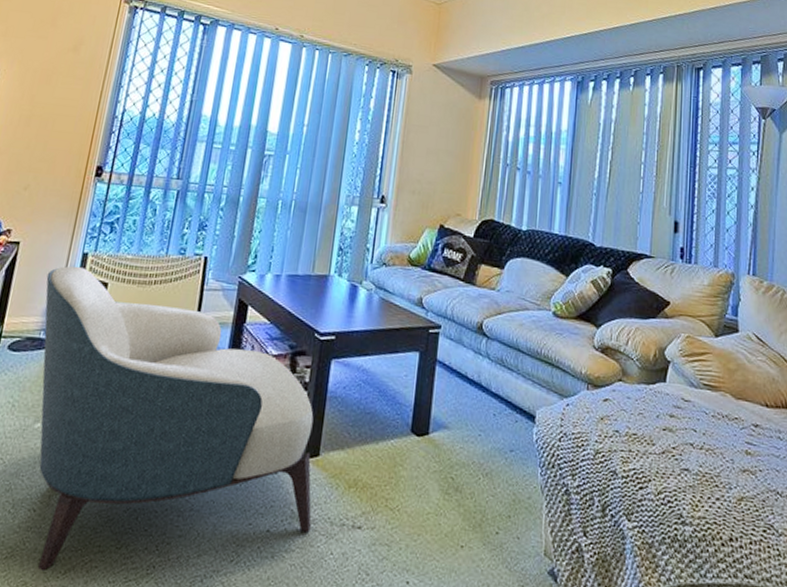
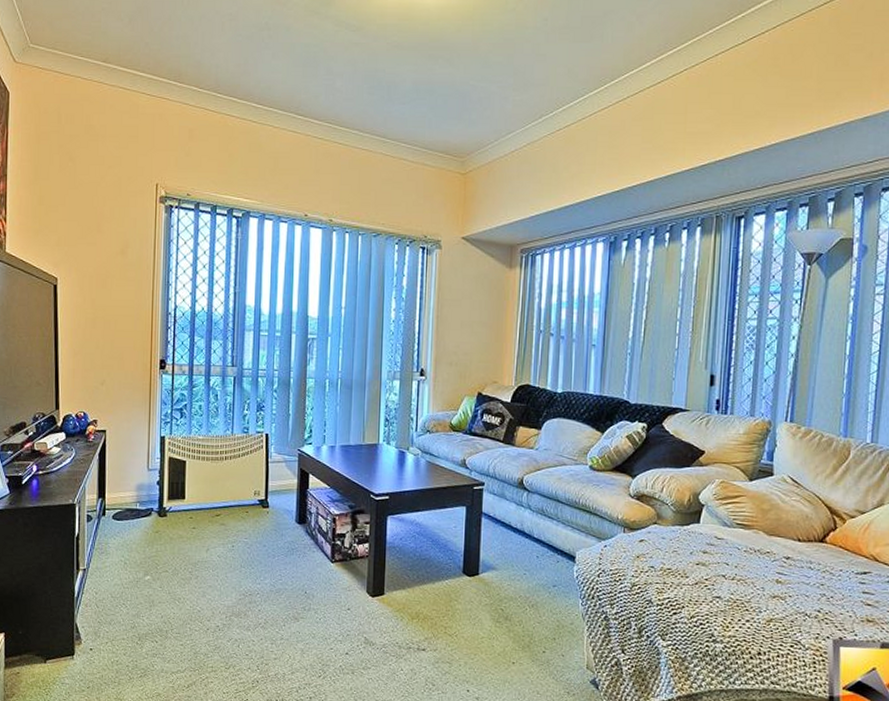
armchair: present [37,266,314,572] -> none [133,448,382,686]

